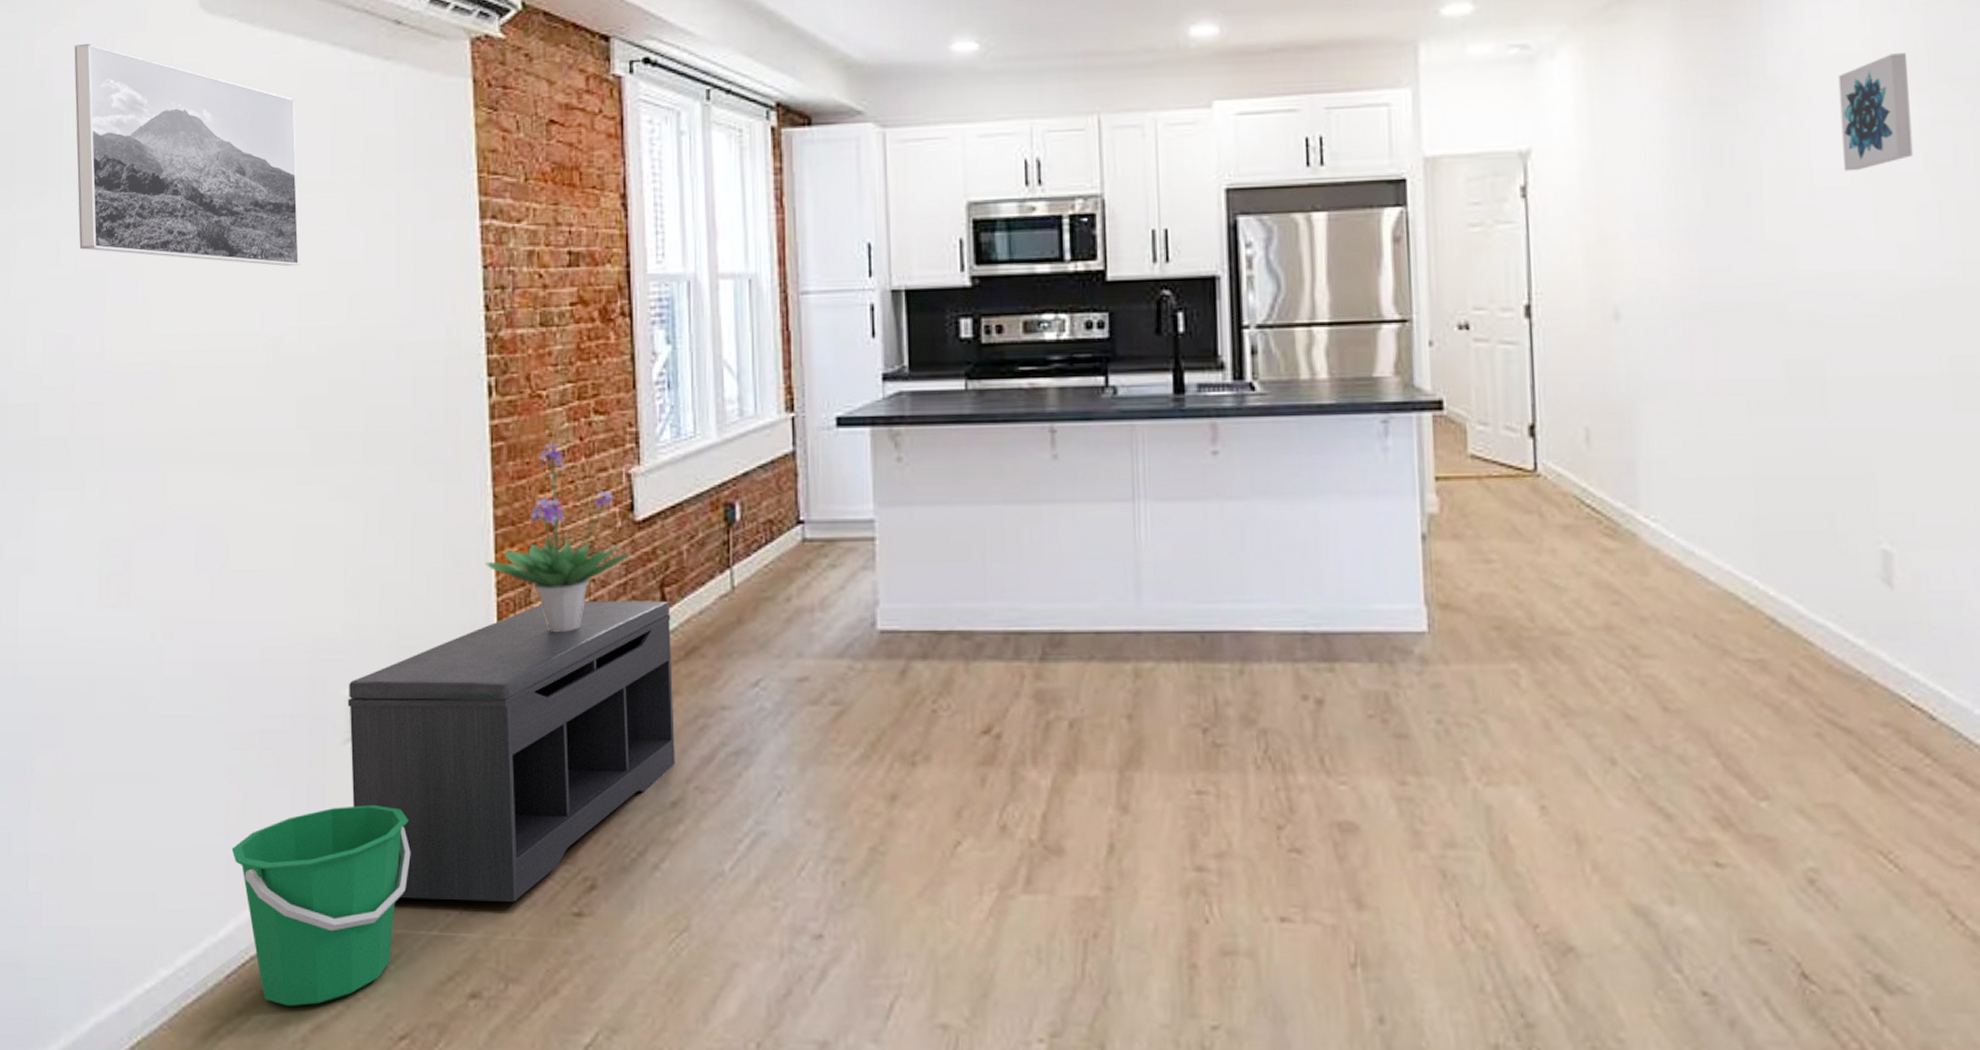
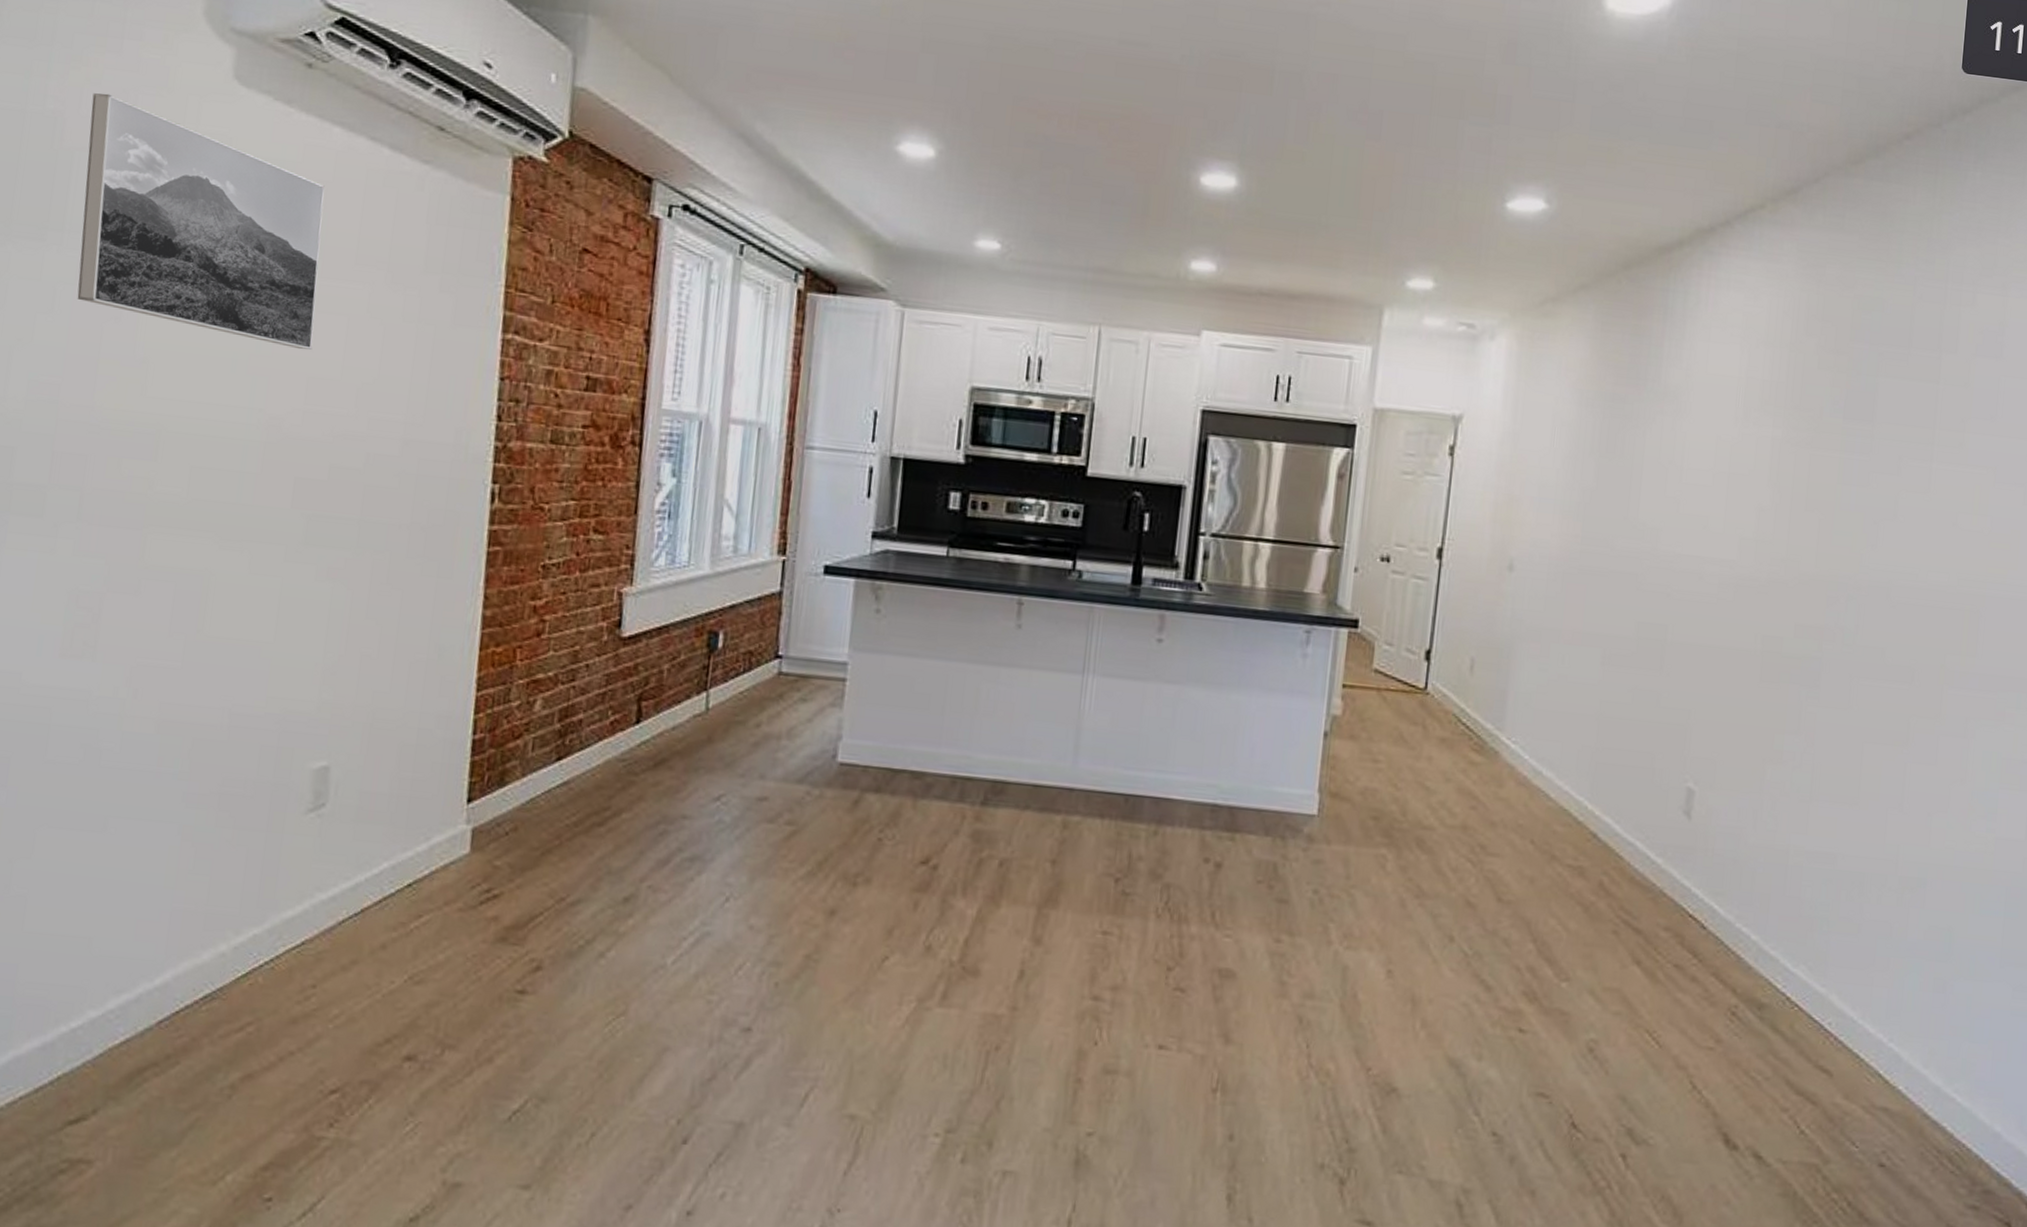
bucket: present [231,805,411,1006] -> none [177,872,363,1056]
bench: present [347,601,675,902] -> none [308,704,645,976]
potted plant: present [486,443,632,632] -> none [469,554,614,732]
wall art: present [1838,53,1913,171] -> none [1708,380,1771,474]

